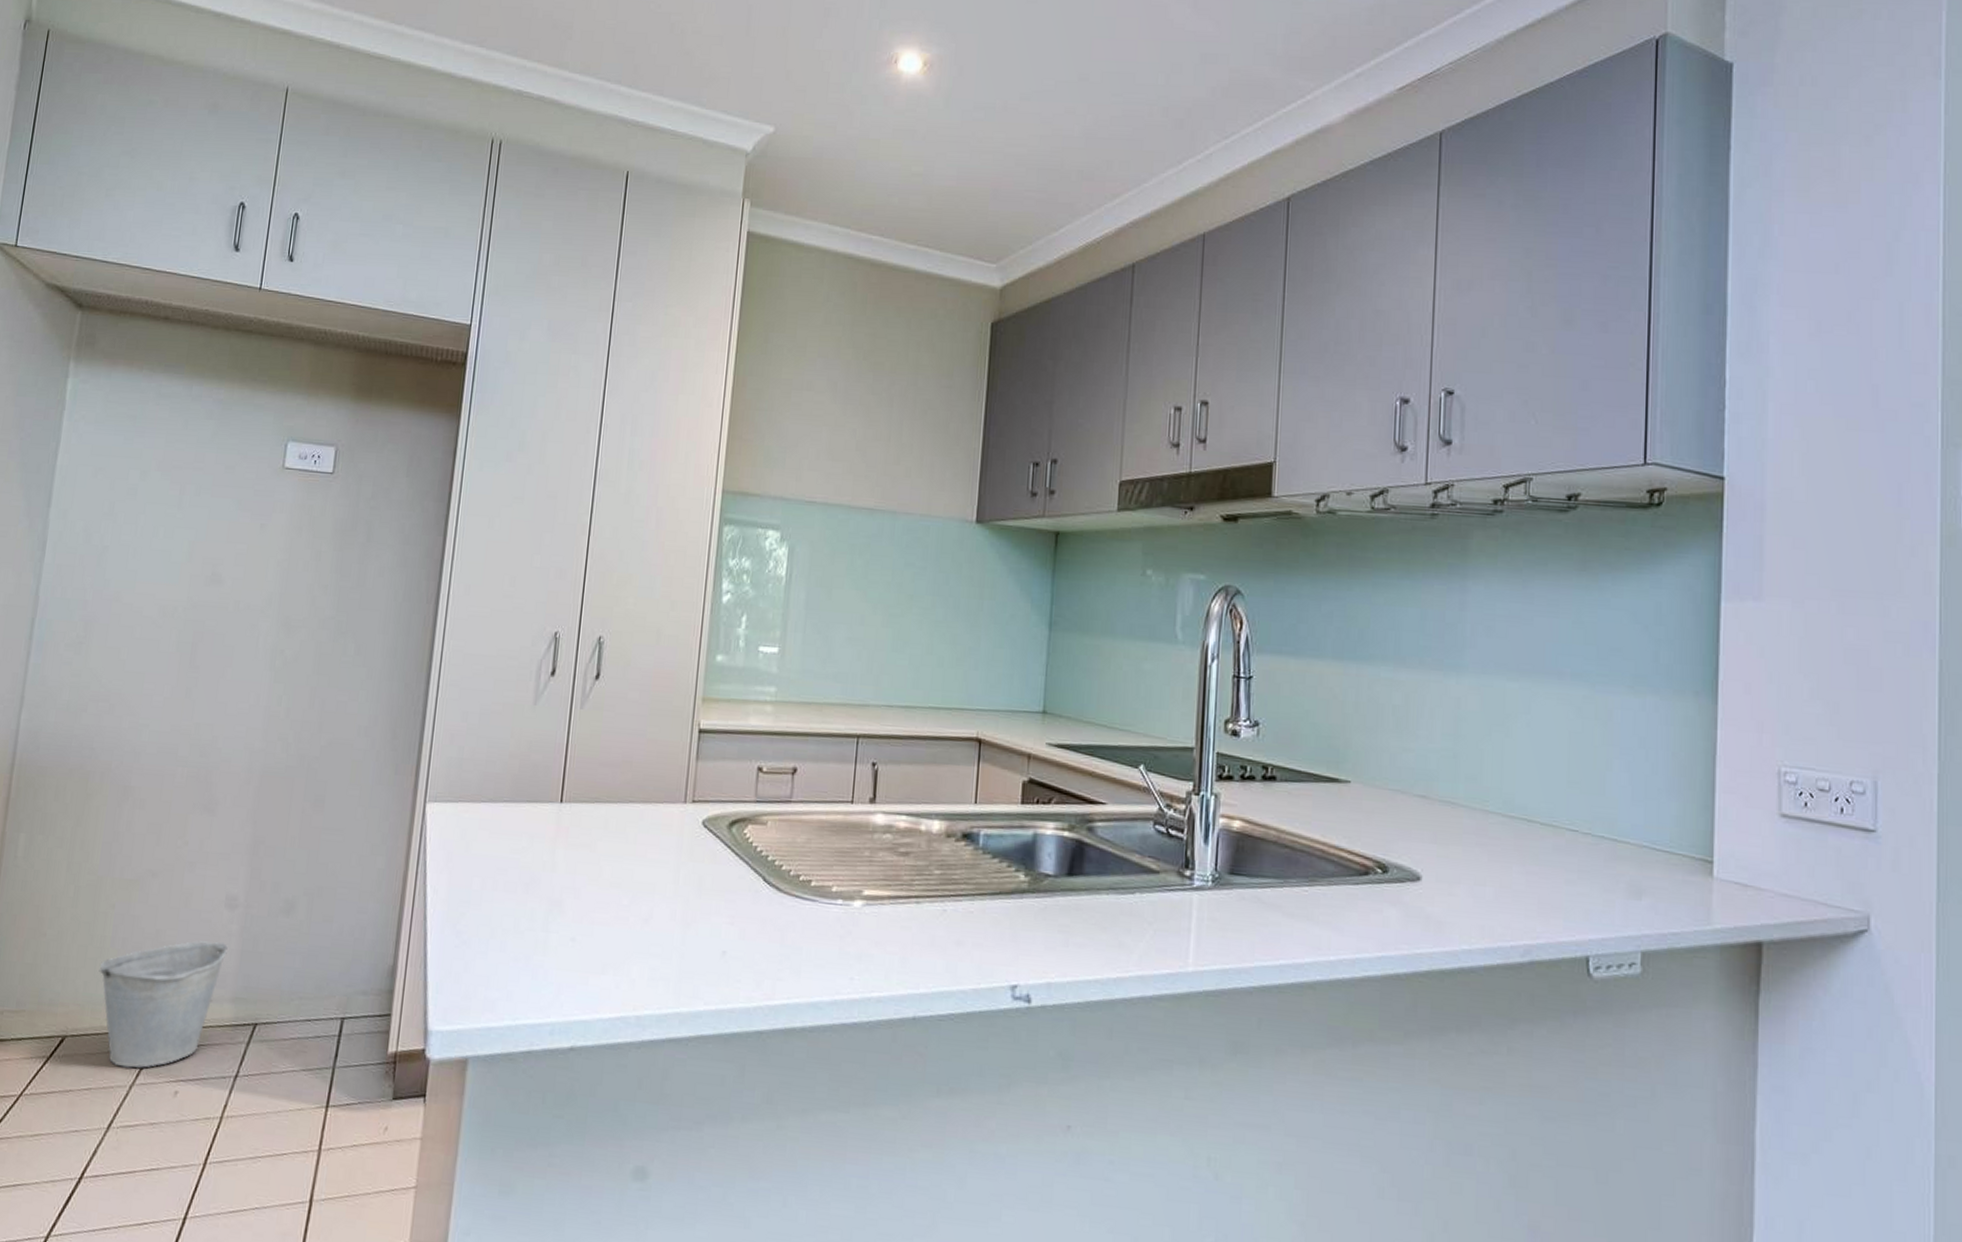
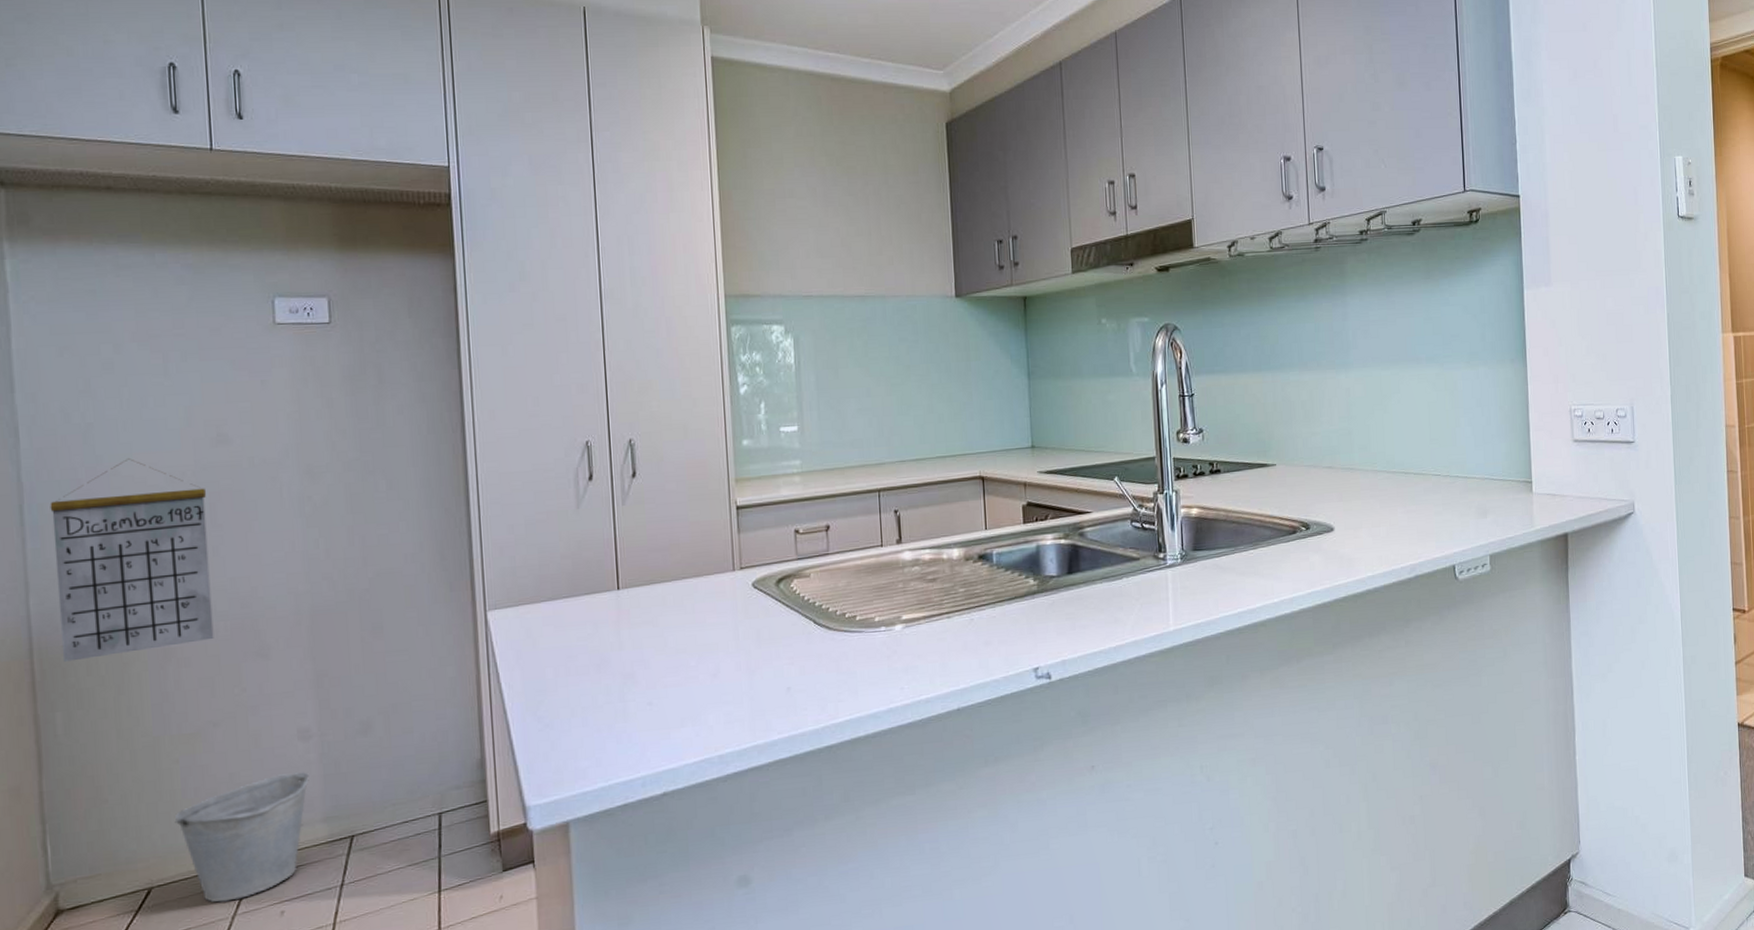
calendar: none [36,586,191,785] -> present [50,458,214,662]

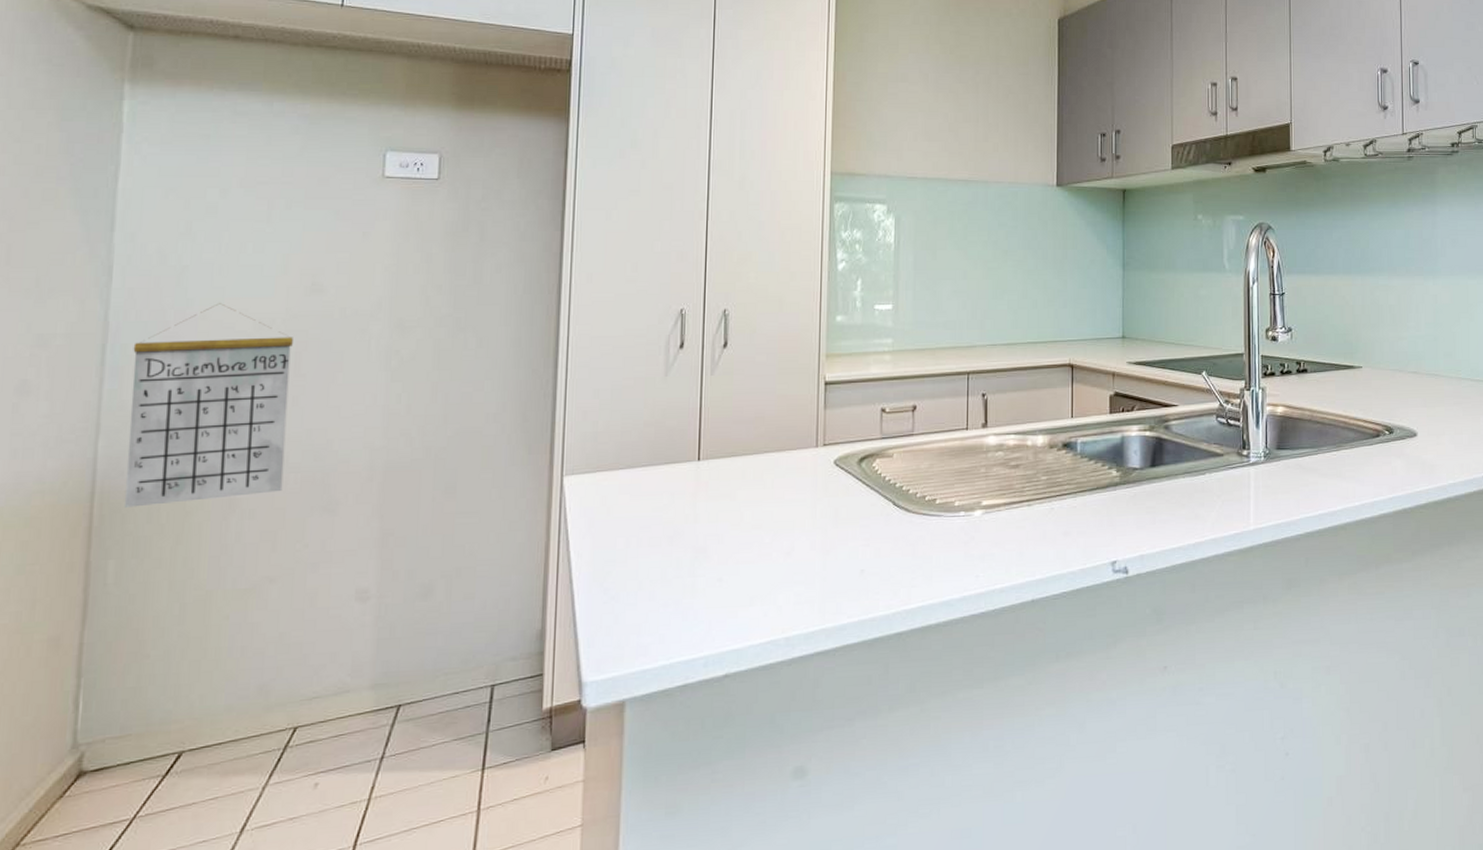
bucket: present [174,772,309,902] -> none [216,635,362,771]

